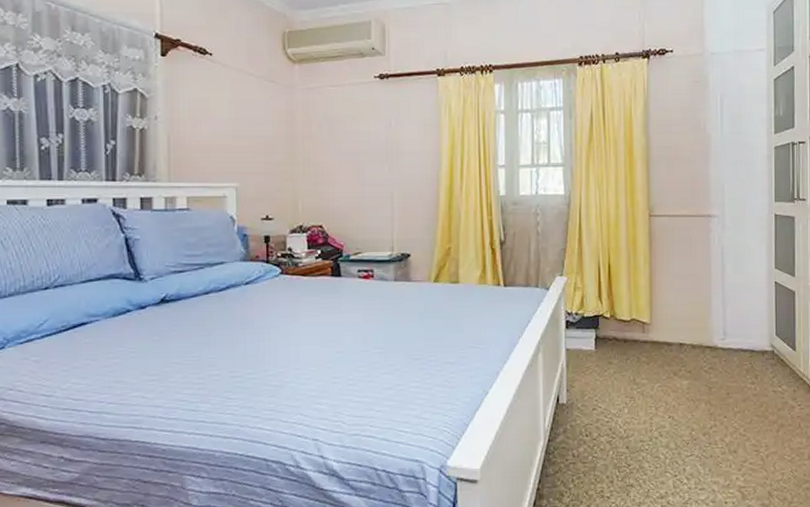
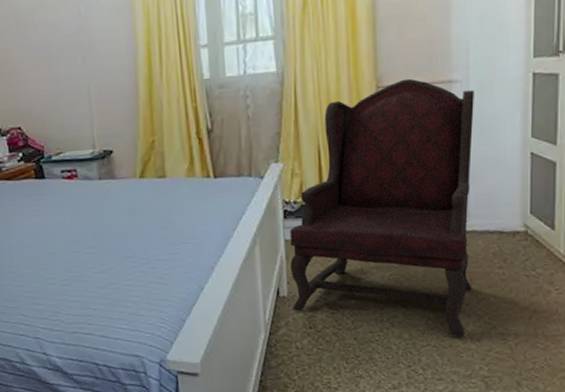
armchair: none [570,210,729,449] -> present [290,78,474,338]

